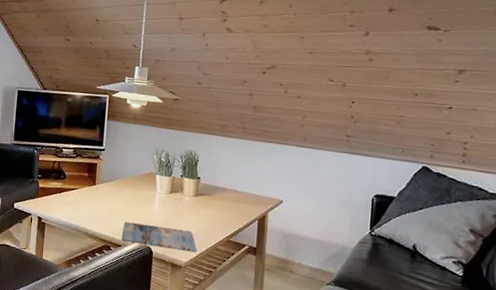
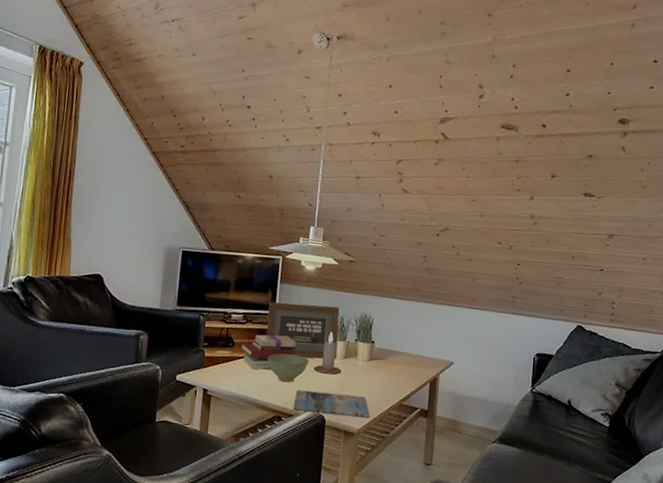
books: none [71,168,123,202] -> present [241,334,296,370]
picture frame: none [95,138,165,194] -> present [266,302,340,359]
bowl: none [96,186,136,214] -> present [267,353,309,382]
candle: none [140,167,168,209] -> present [314,331,342,375]

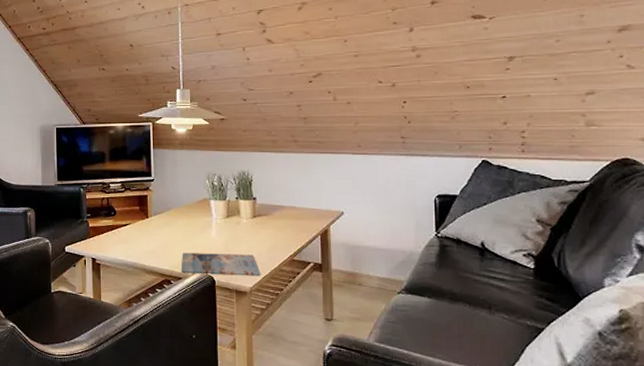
books: present [241,334,296,370] -> none [123,200,176,236]
picture frame: present [266,302,340,359] -> none [145,166,218,221]
bowl: present [267,353,309,382] -> none [149,218,191,245]
candle: present [314,331,342,375] -> none [197,191,226,235]

